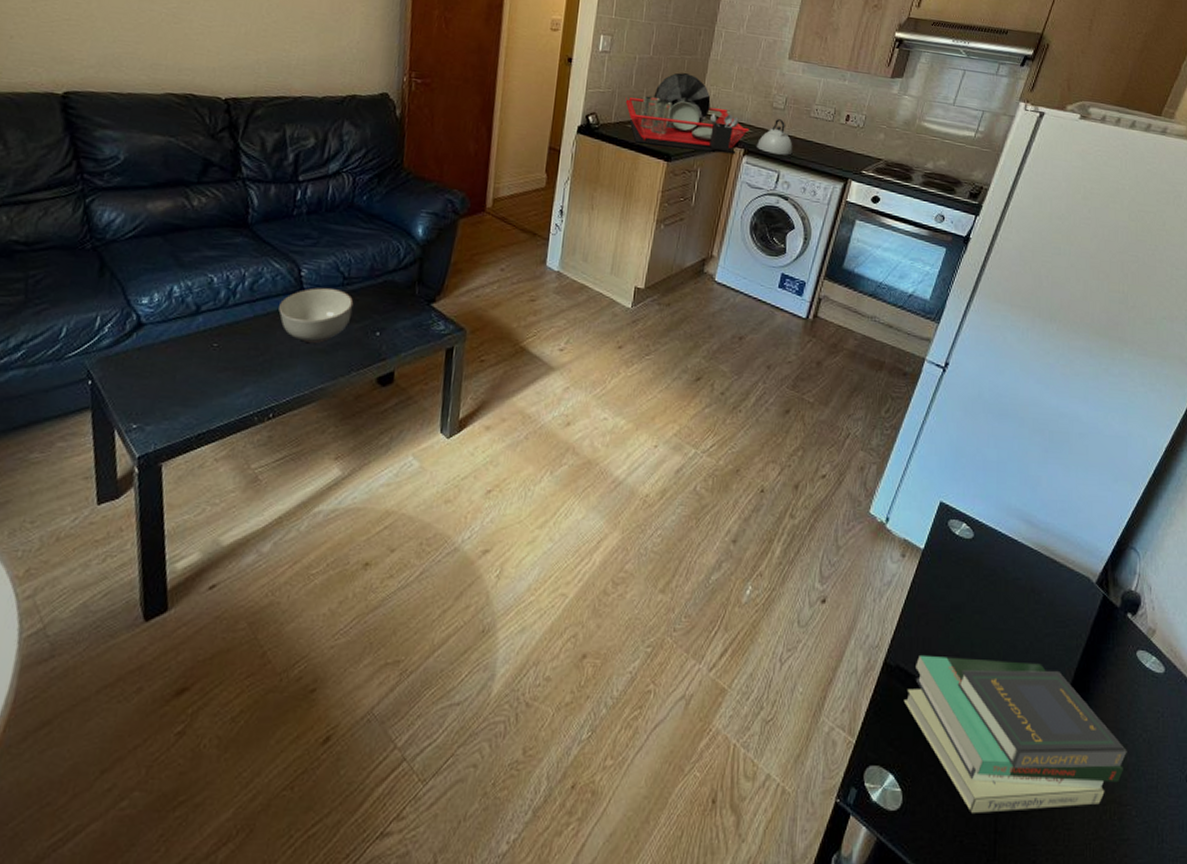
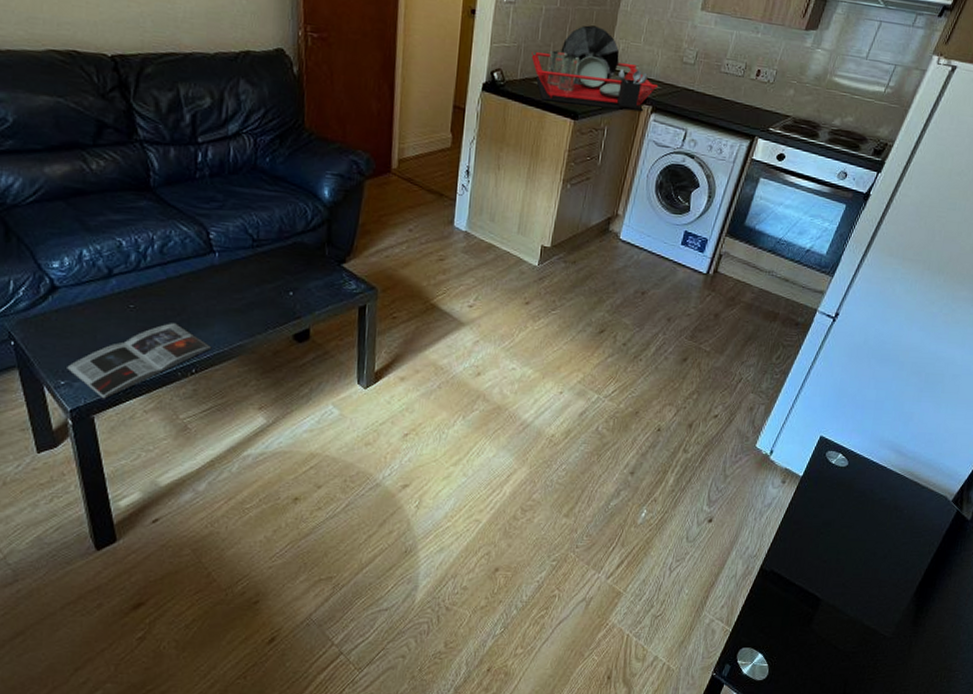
magazine: none [141,363,293,445] -> present [67,323,212,399]
bowl: present [279,287,354,343] -> none [191,249,265,303]
kettle: present [757,119,793,156] -> none [665,74,702,113]
books: present [903,656,1127,813] -> none [775,563,961,680]

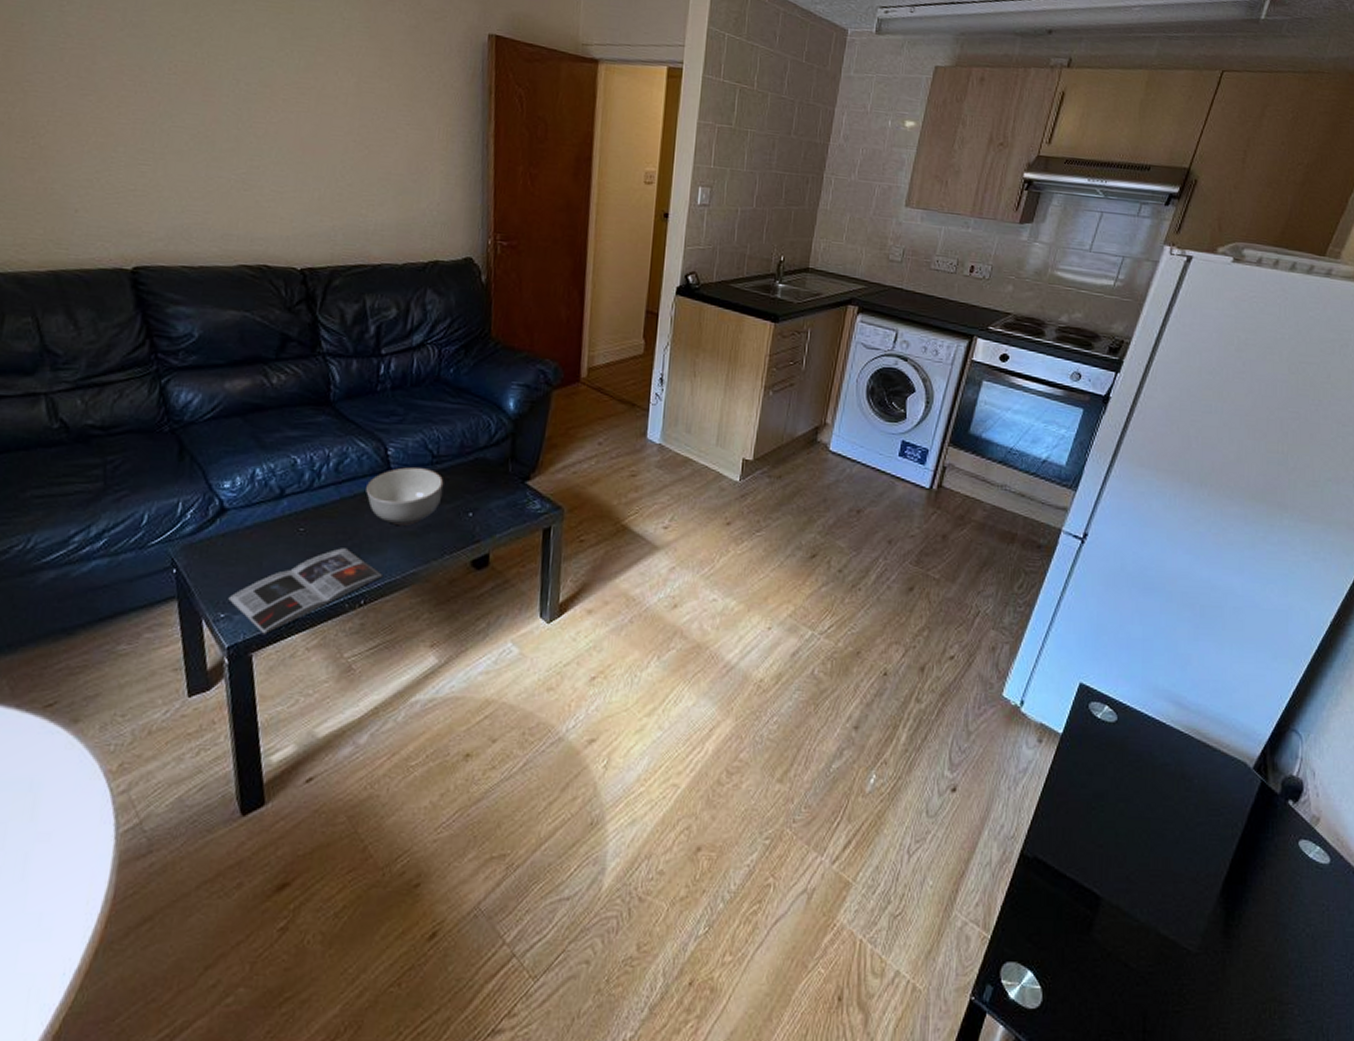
bowl: none [191,249,265,303] -> present [366,466,444,525]
dish rack: present [531,25,658,112] -> none [727,225,863,313]

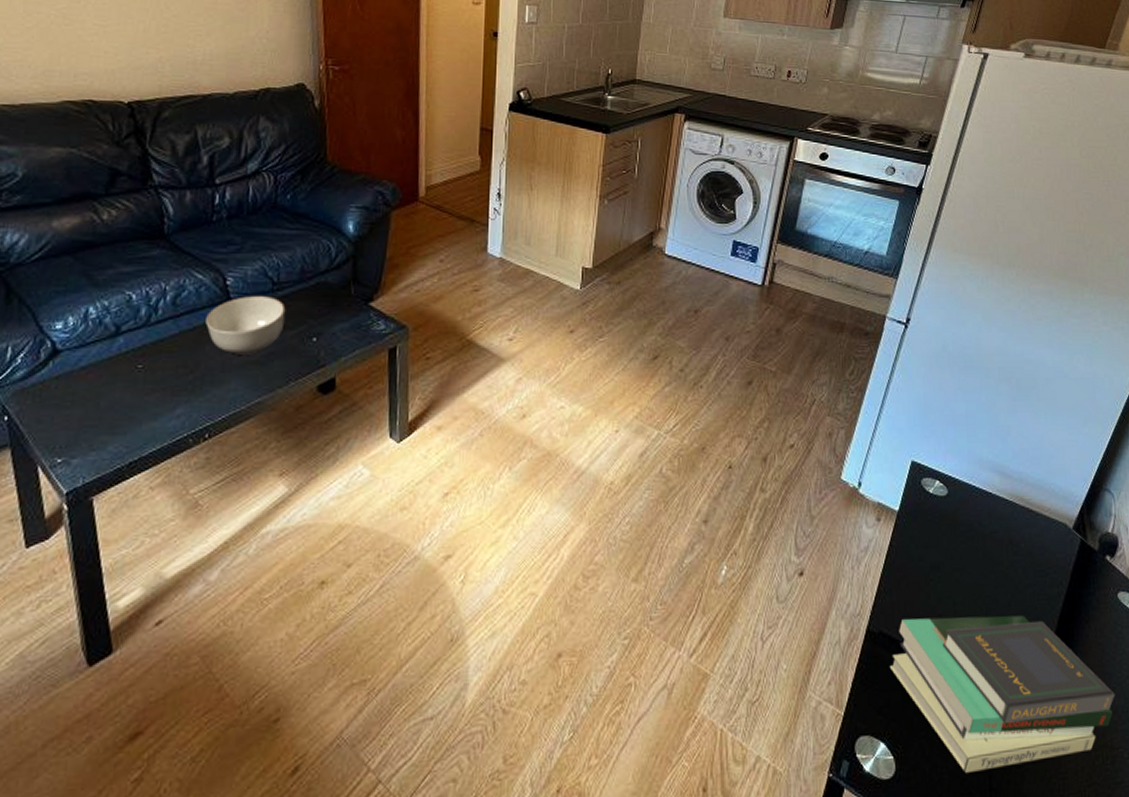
magazine: present [228,548,384,634] -> none [65,382,228,477]
books: none [1042,847,1289,1011] -> present [889,615,1115,773]

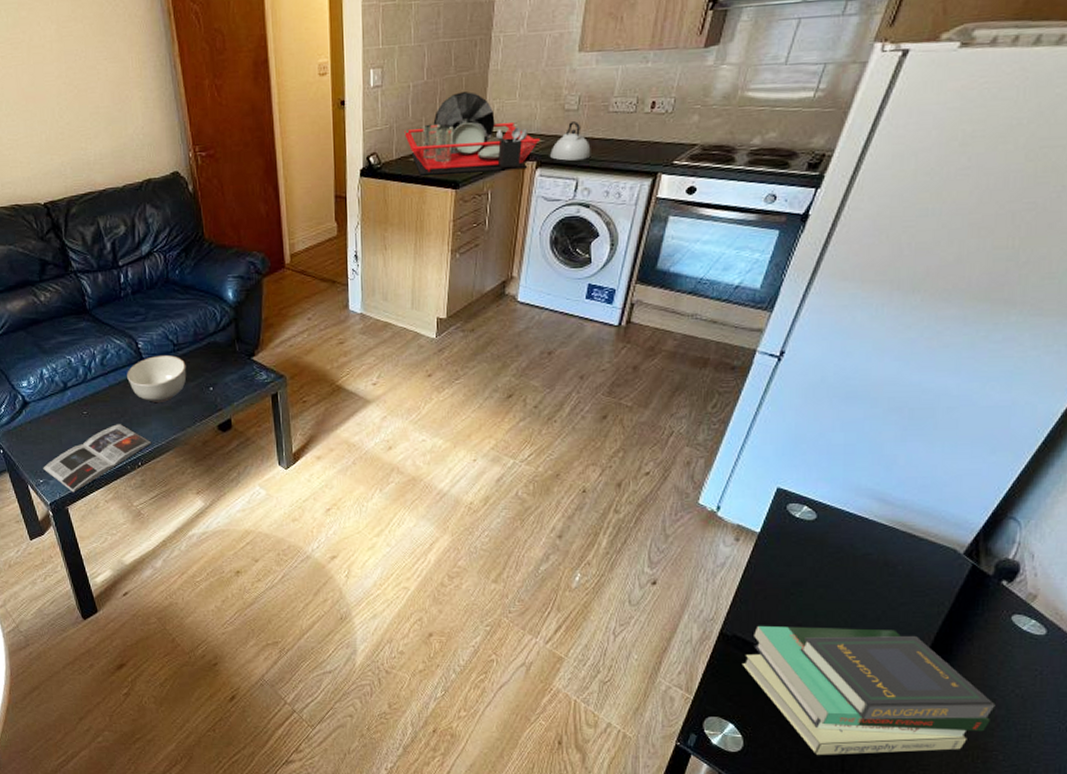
magazine: none [65,382,228,477] -> present [43,424,152,493]
dish rack: none [557,39,688,121] -> present [404,91,540,176]
kettle: none [698,80,735,118] -> present [550,121,591,161]

